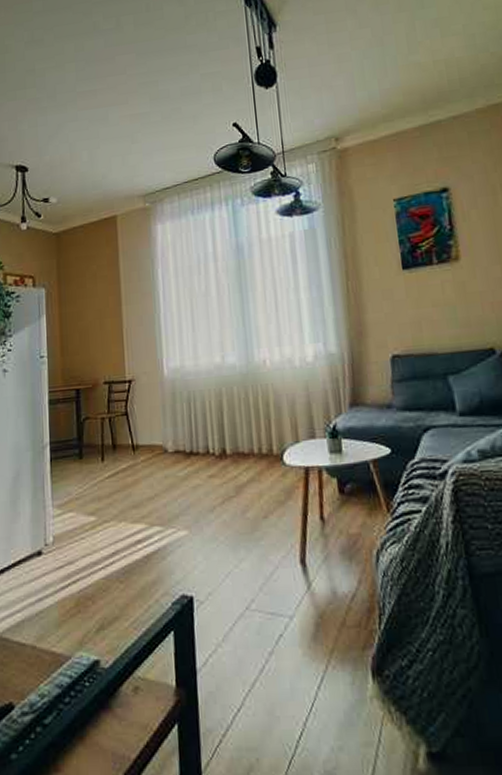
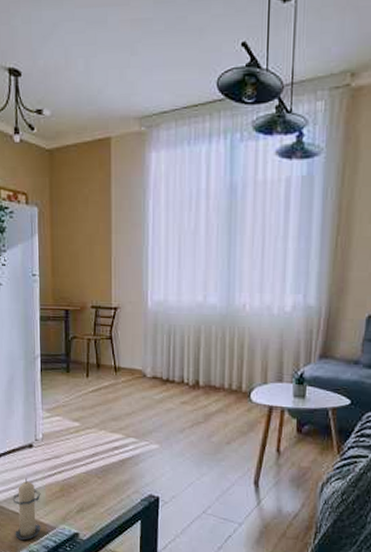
candle: none [18,595,53,681] -> present [12,477,41,540]

